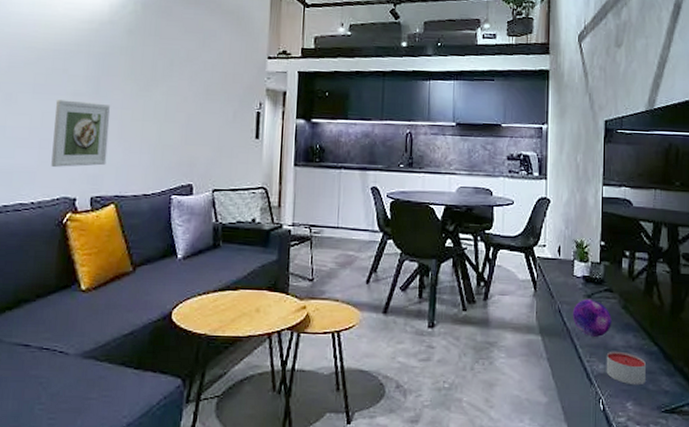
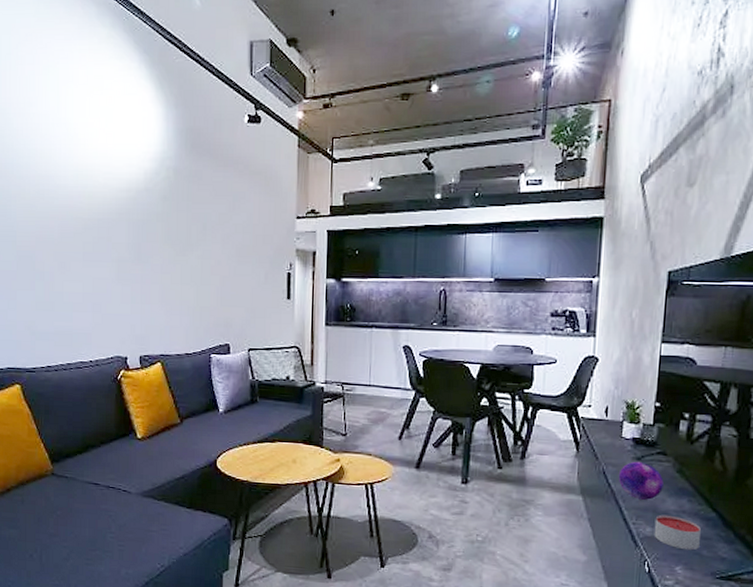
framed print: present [51,99,111,167] -> none [103,266,152,329]

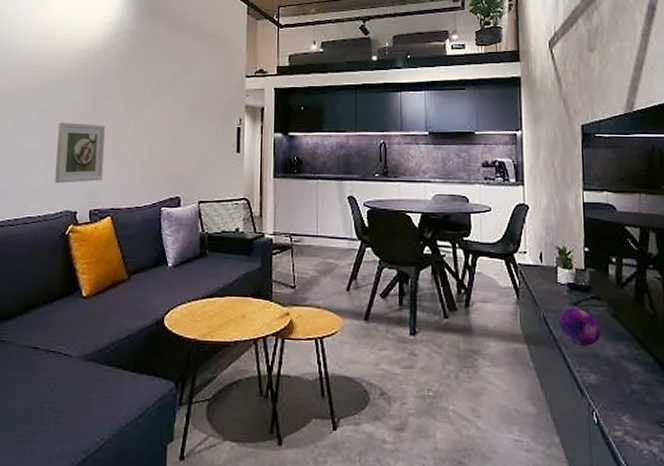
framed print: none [103,266,152,329] -> present [55,122,106,183]
candle: present [654,514,701,551] -> none [597,361,642,398]

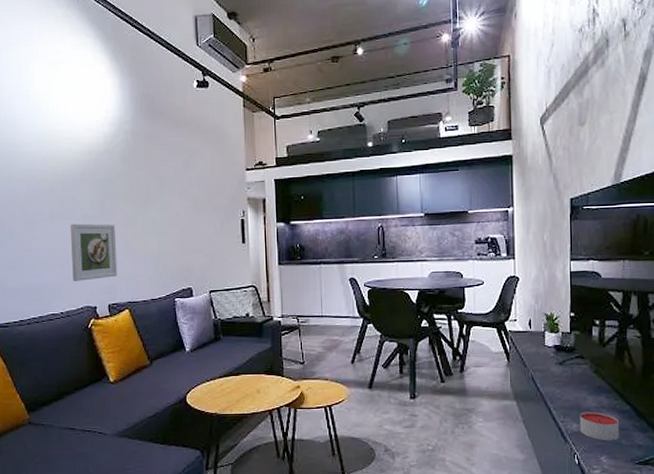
decorative orb: present [558,306,601,346] -> none [545,366,584,400]
candle: none [597,361,642,398] -> present [579,411,619,441]

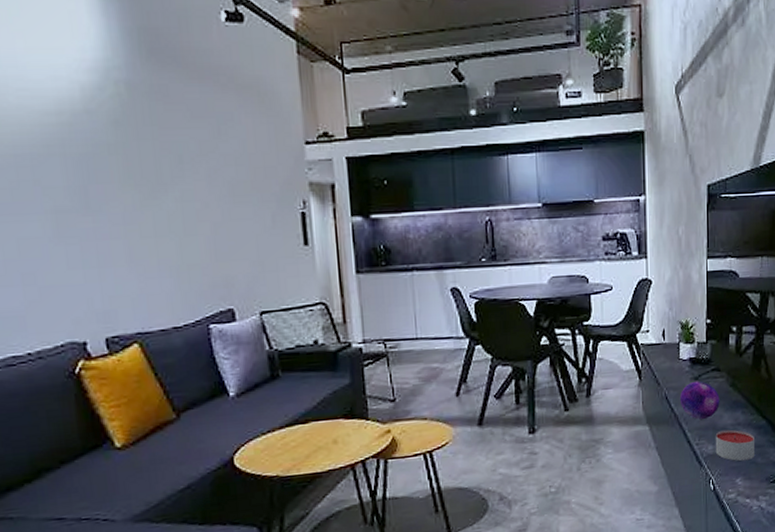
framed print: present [69,223,118,281] -> none [32,219,118,307]
decorative orb: none [545,366,584,400] -> present [679,380,720,419]

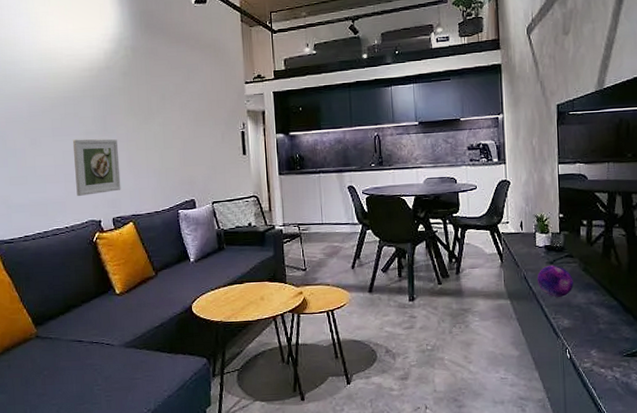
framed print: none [32,219,118,307] -> present [72,138,121,196]
candle: present [715,429,754,461] -> none [570,307,607,336]

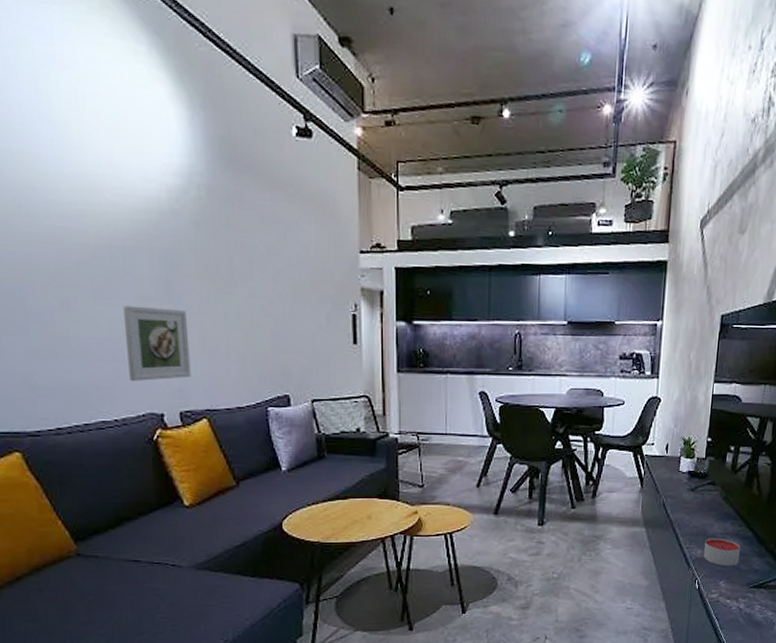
decorative orb: present [537,265,574,297] -> none [675,492,713,526]
candle: none [570,307,607,336] -> present [703,537,740,567]

